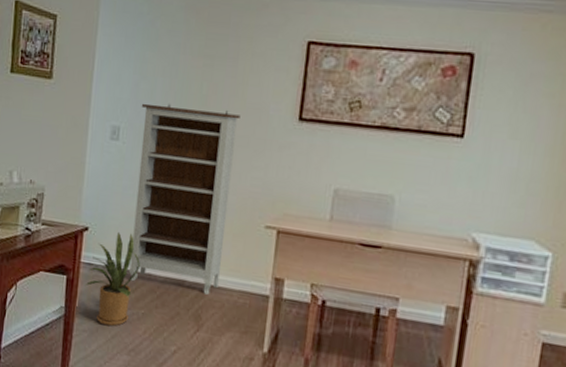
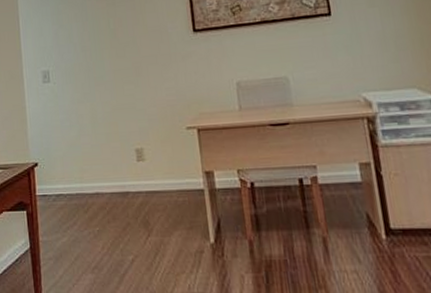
house plant: present [85,231,140,326] -> none [43,160,88,250]
bookshelf: present [128,103,241,295] -> none [63,37,158,203]

